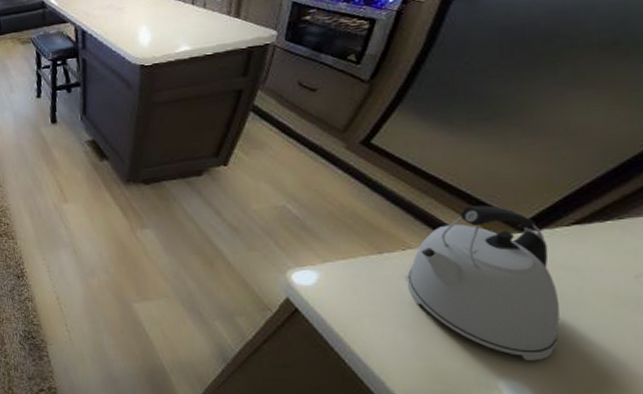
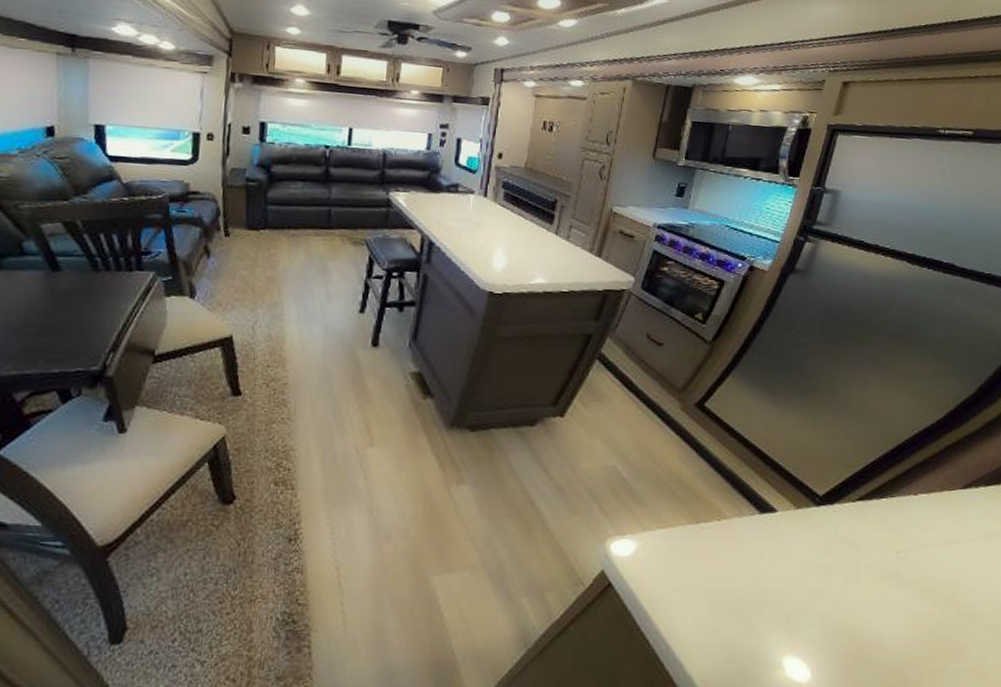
kettle: present [406,205,561,361] -> none [717,477,840,636]

